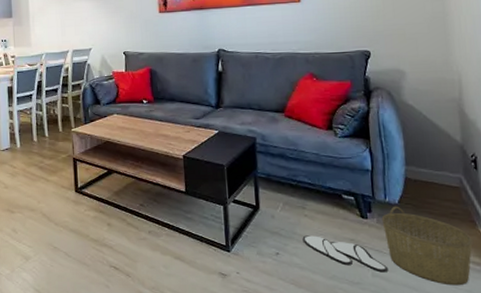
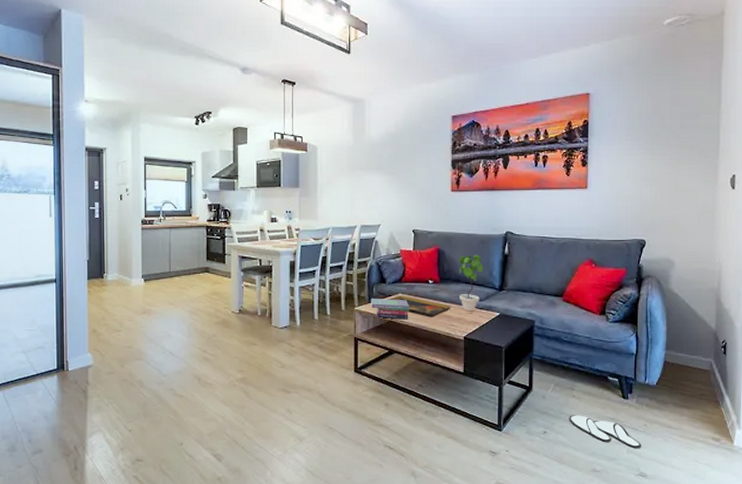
books: none [87,119,126,140] -> present [371,299,410,320]
decorative tray: none [103,116,168,137] -> present [388,295,451,317]
potted plant: none [172,73,198,130] -> present [459,254,483,312]
basket: present [381,206,473,286] -> none [640,387,715,460]

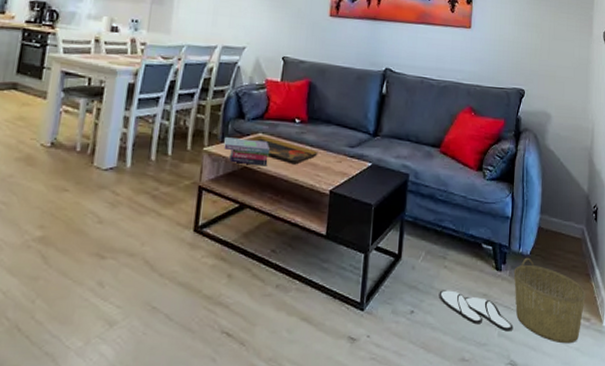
potted plant: present [459,254,483,312] -> none [328,91,358,160]
basket: none [640,387,715,460] -> present [513,257,586,344]

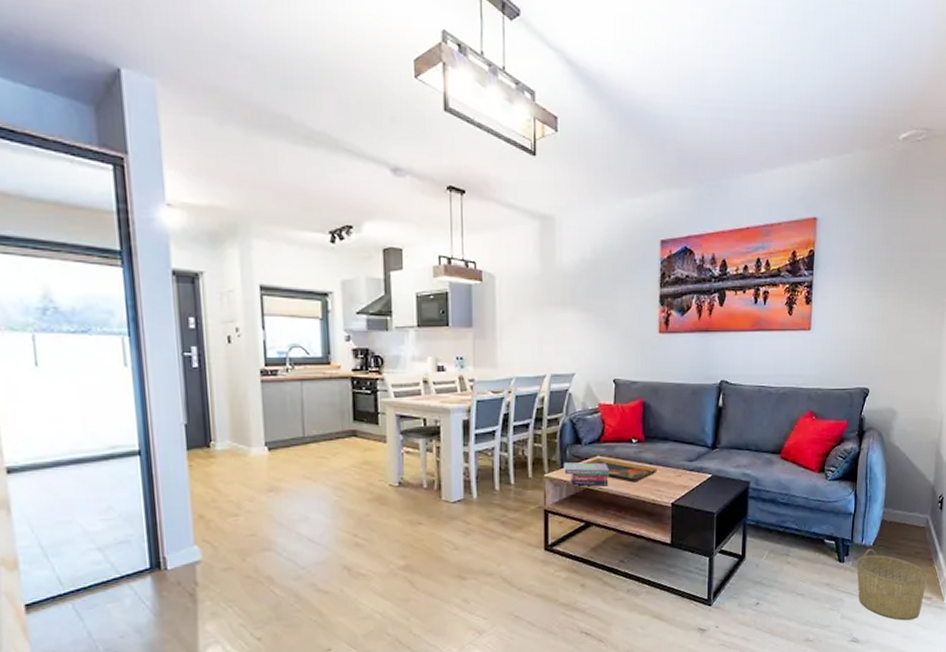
slippers: present [439,290,513,332] -> none [783,582,856,614]

